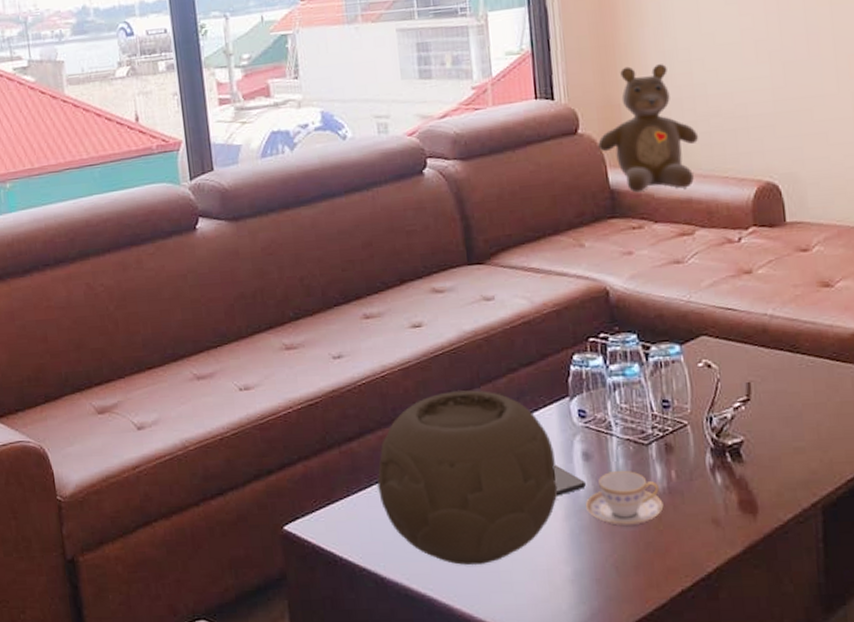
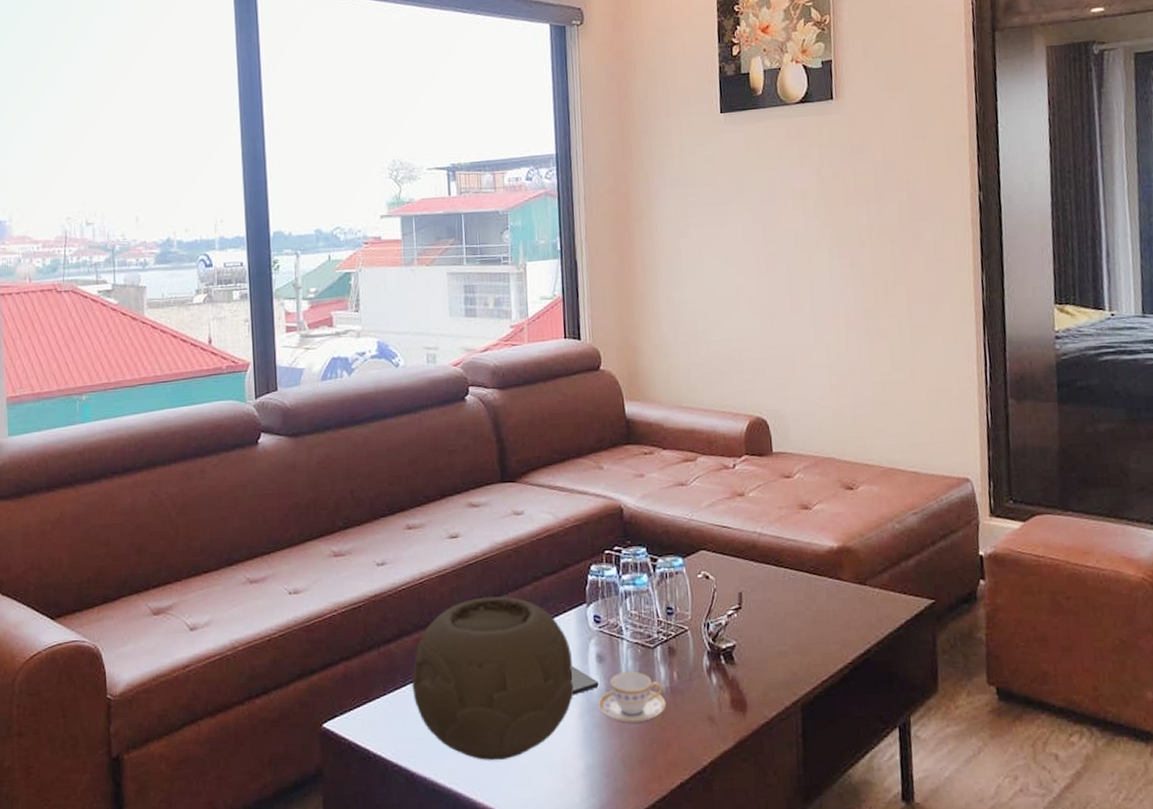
teddy bear: present [598,64,699,193] -> none [617,313,702,423]

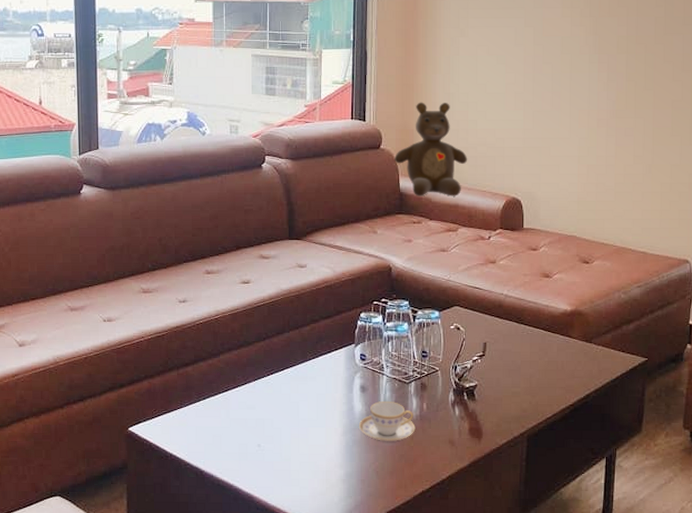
decorative bowl: present [412,596,574,760] -> none [204,334,340,464]
smartphone: present [571,666,599,695] -> none [337,394,360,417]
teddy bear: none [617,313,702,423] -> present [394,102,468,196]

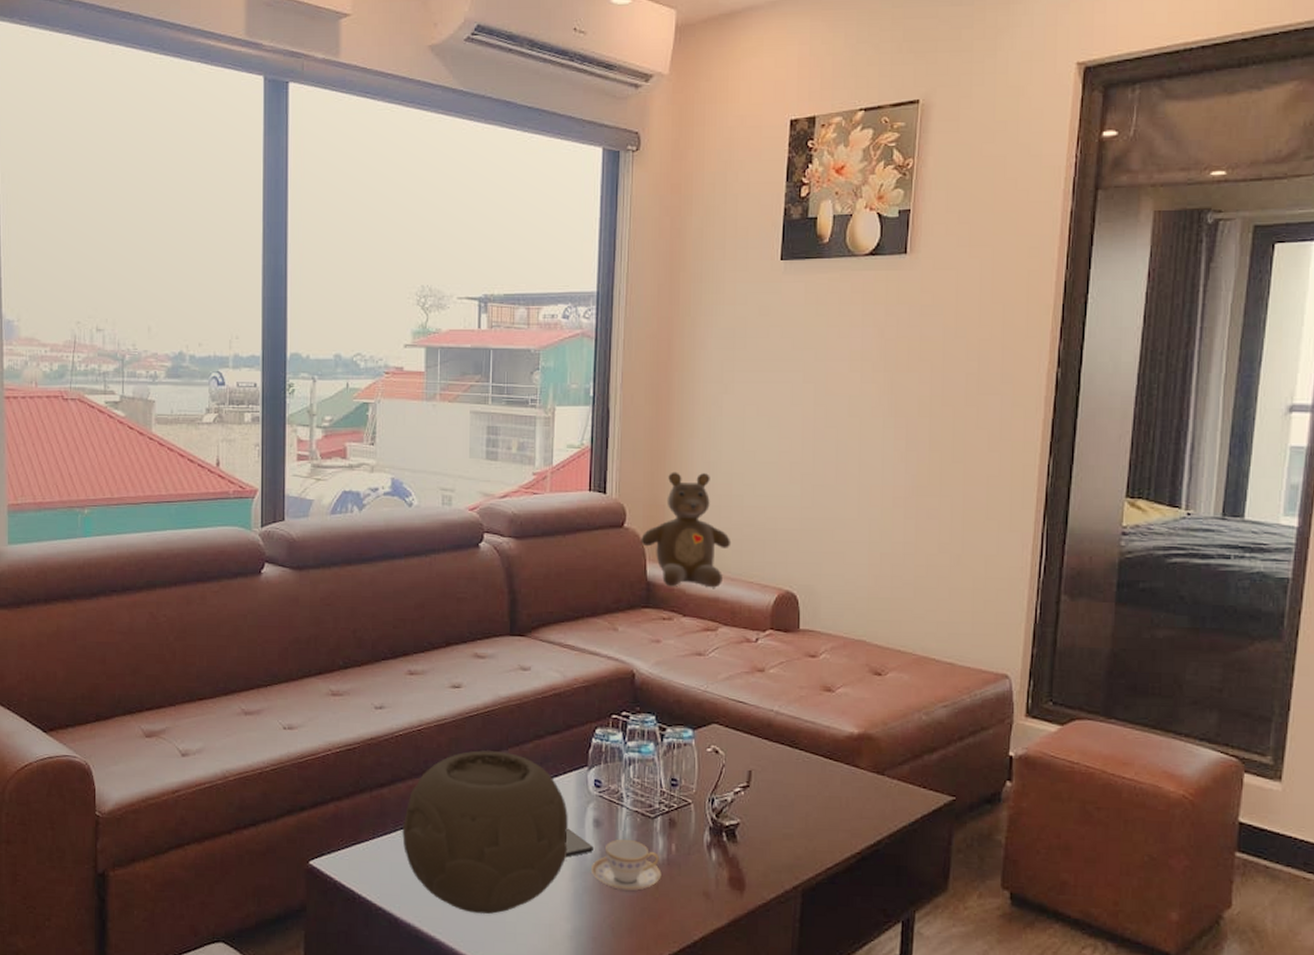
decorative bowl: none [204,334,340,464] -> present [402,750,568,914]
smartphone: none [337,394,360,417] -> present [565,828,593,858]

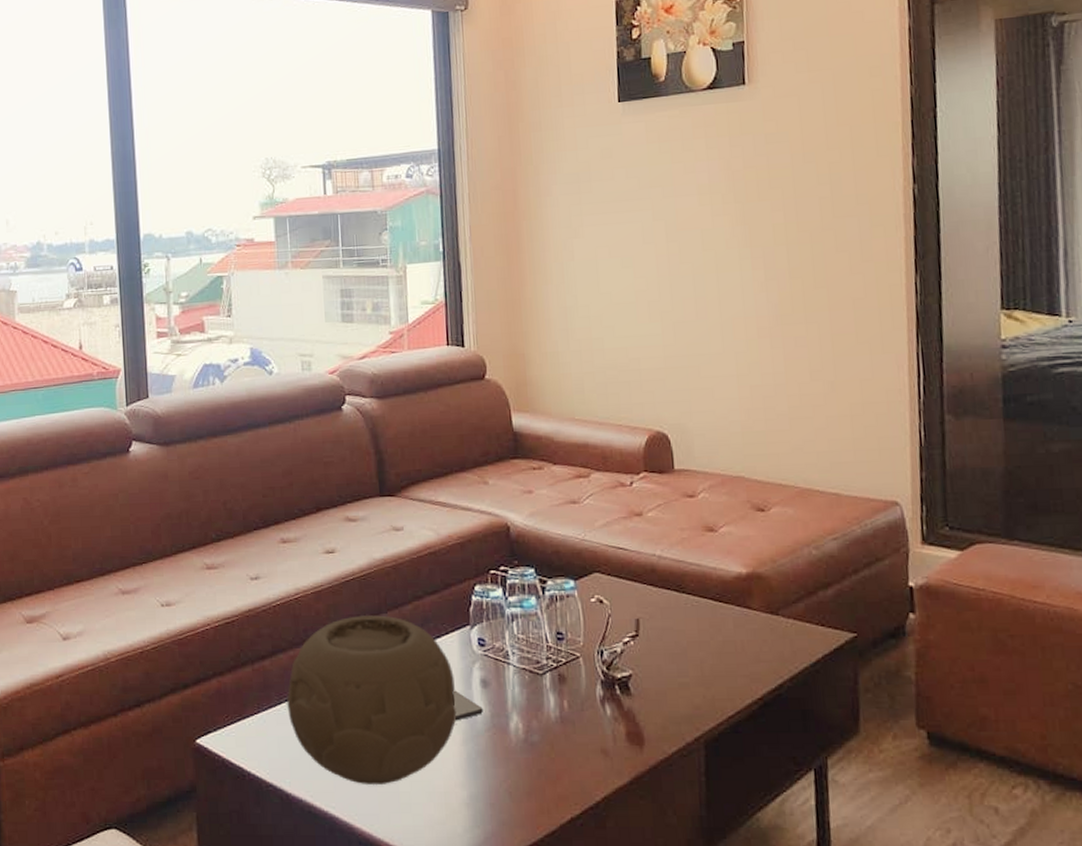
teacup: present [590,839,662,892] -> none [482,698,556,753]
teddy bear: present [641,472,732,588] -> none [503,319,596,436]

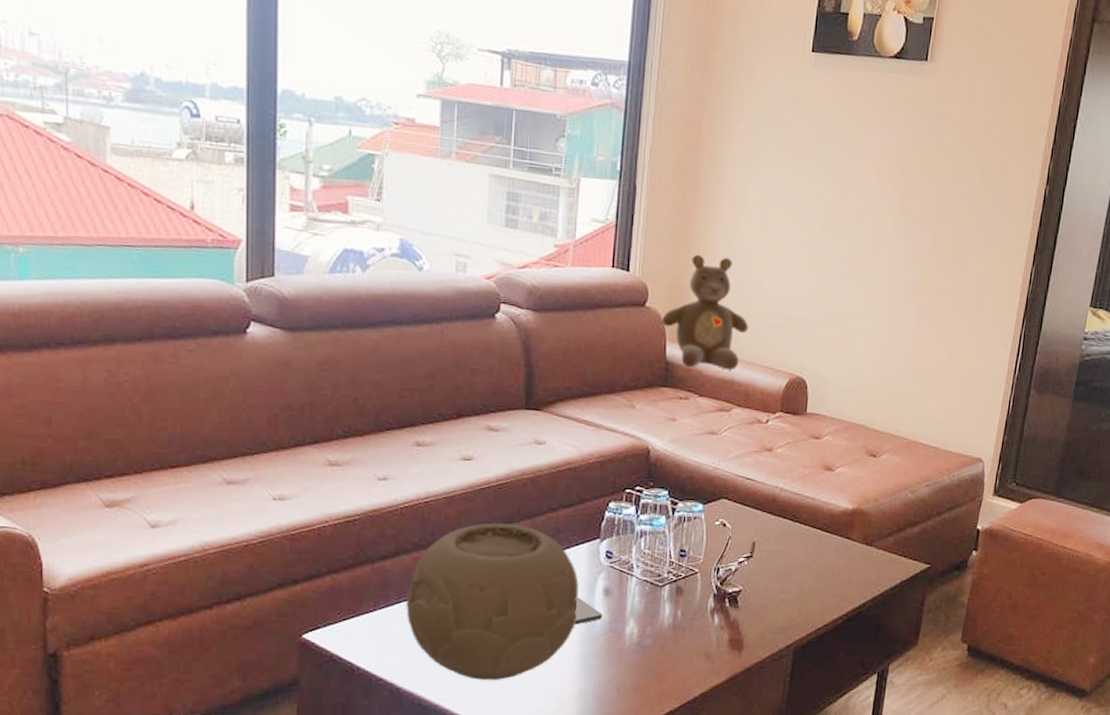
teddy bear: none [503,319,596,436] -> present [662,254,749,371]

